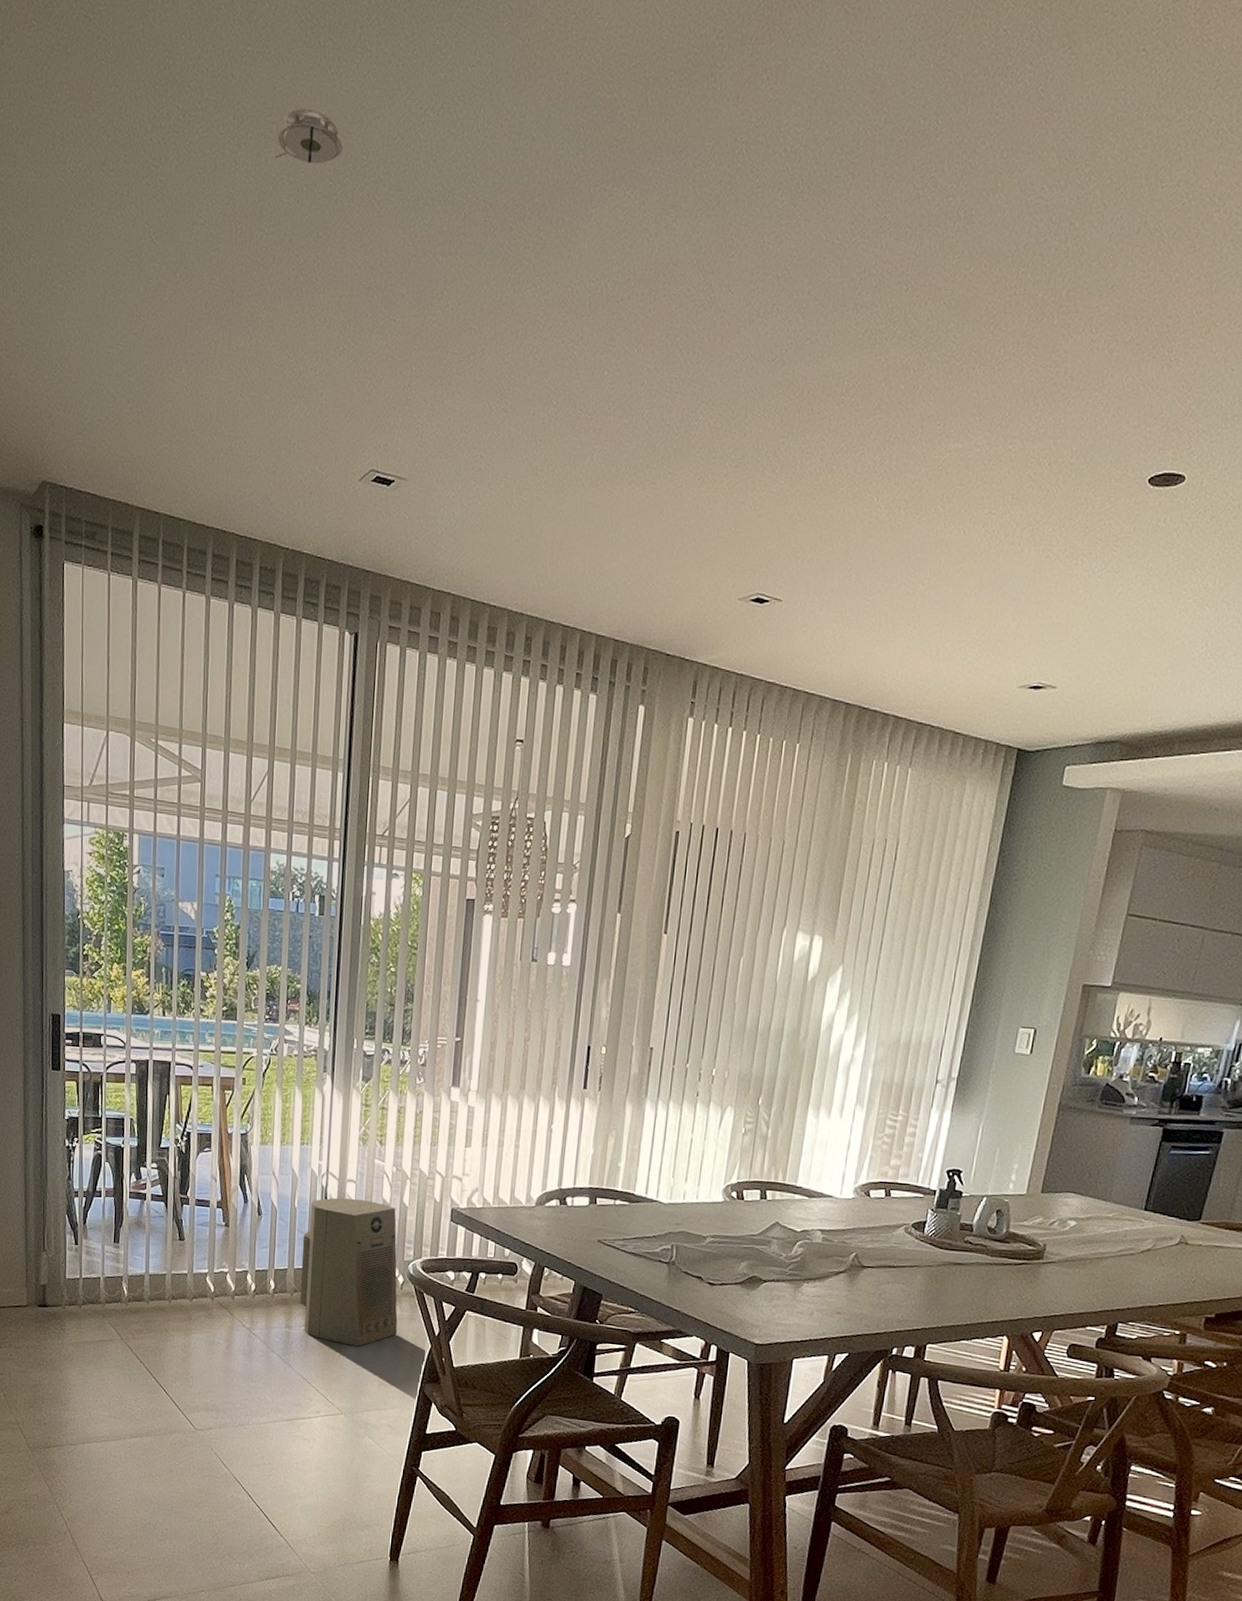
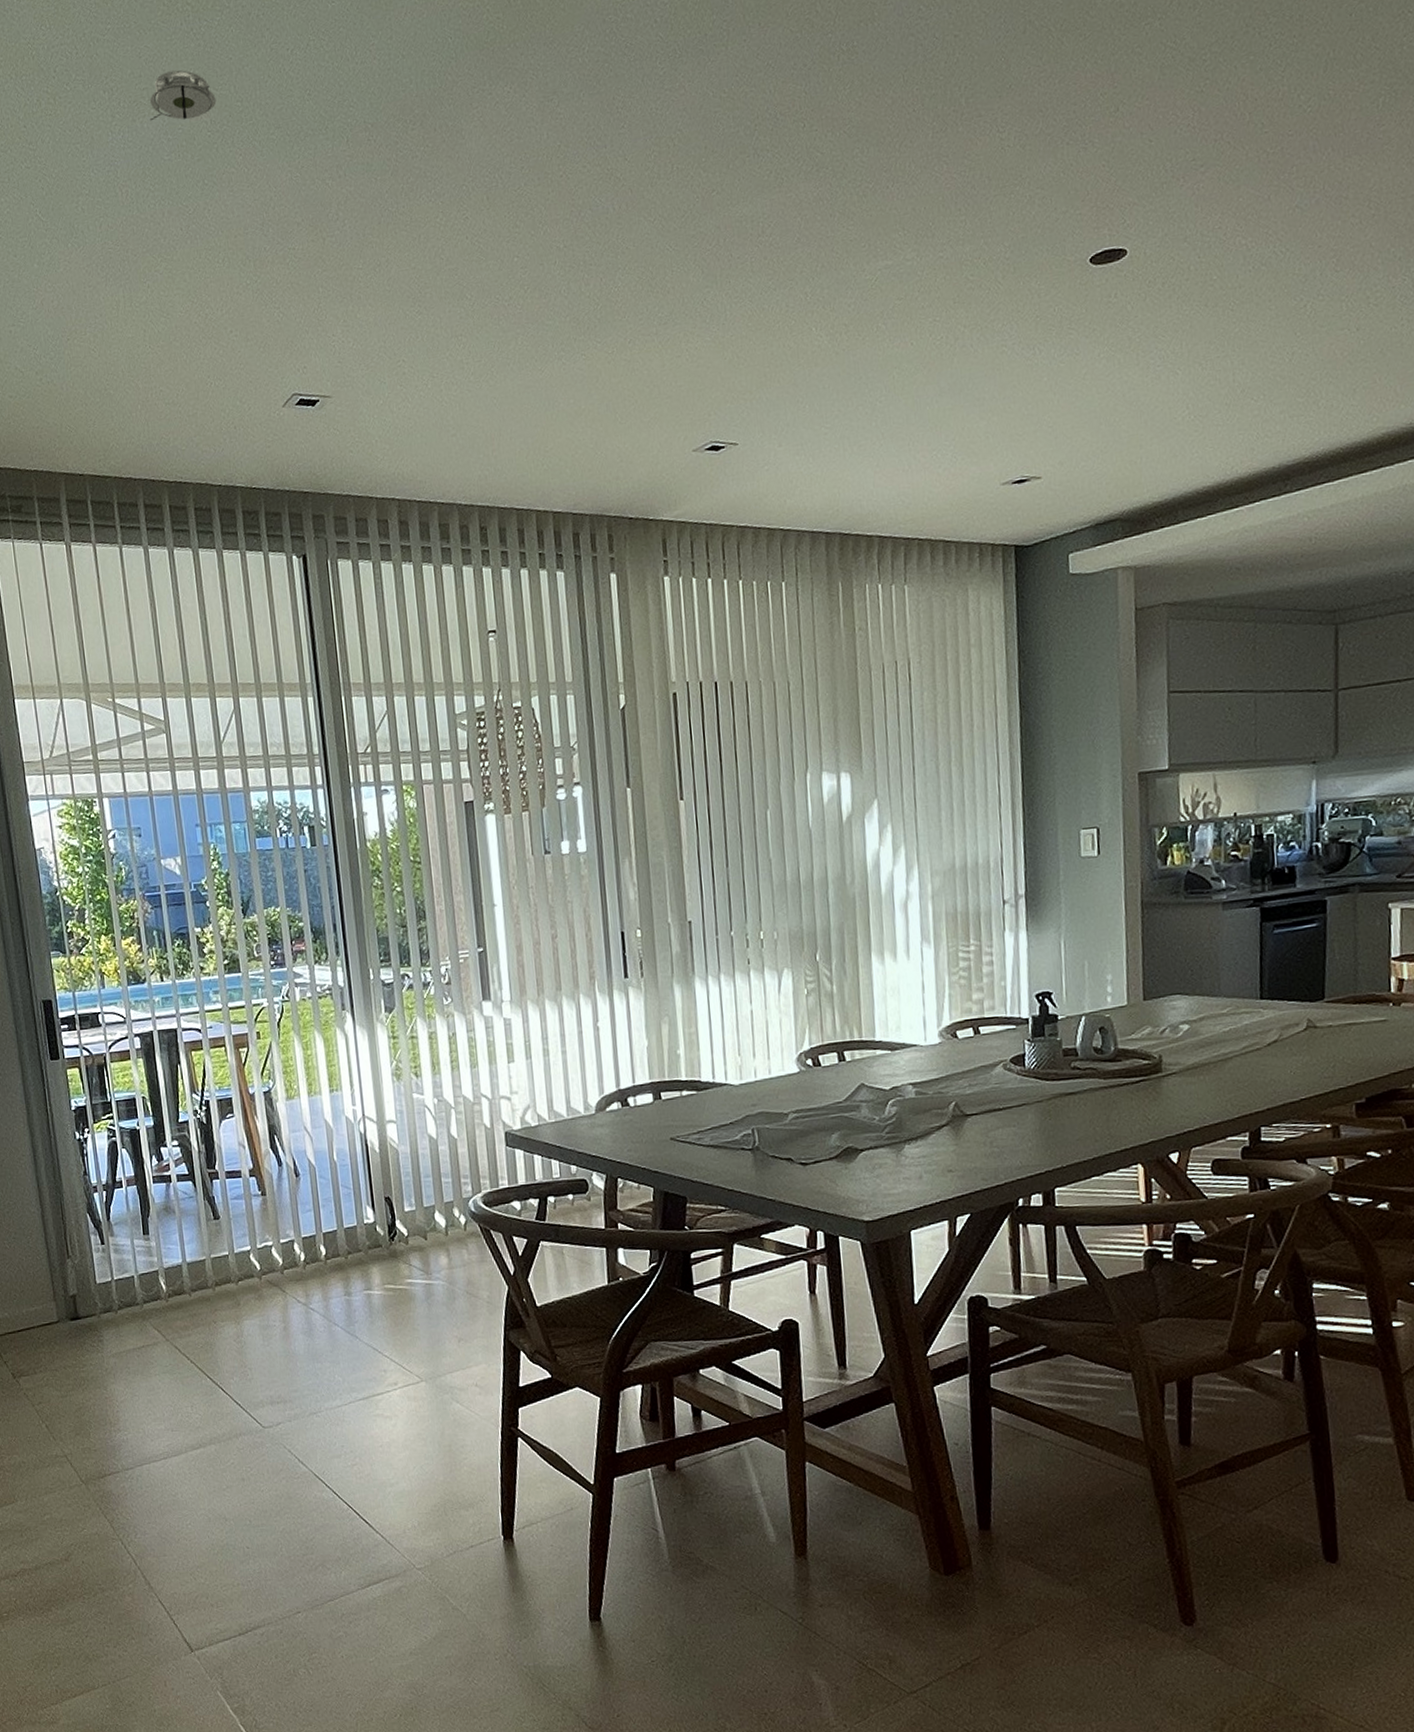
air purifier: present [299,1198,398,1346] -> none [348,1139,468,1303]

